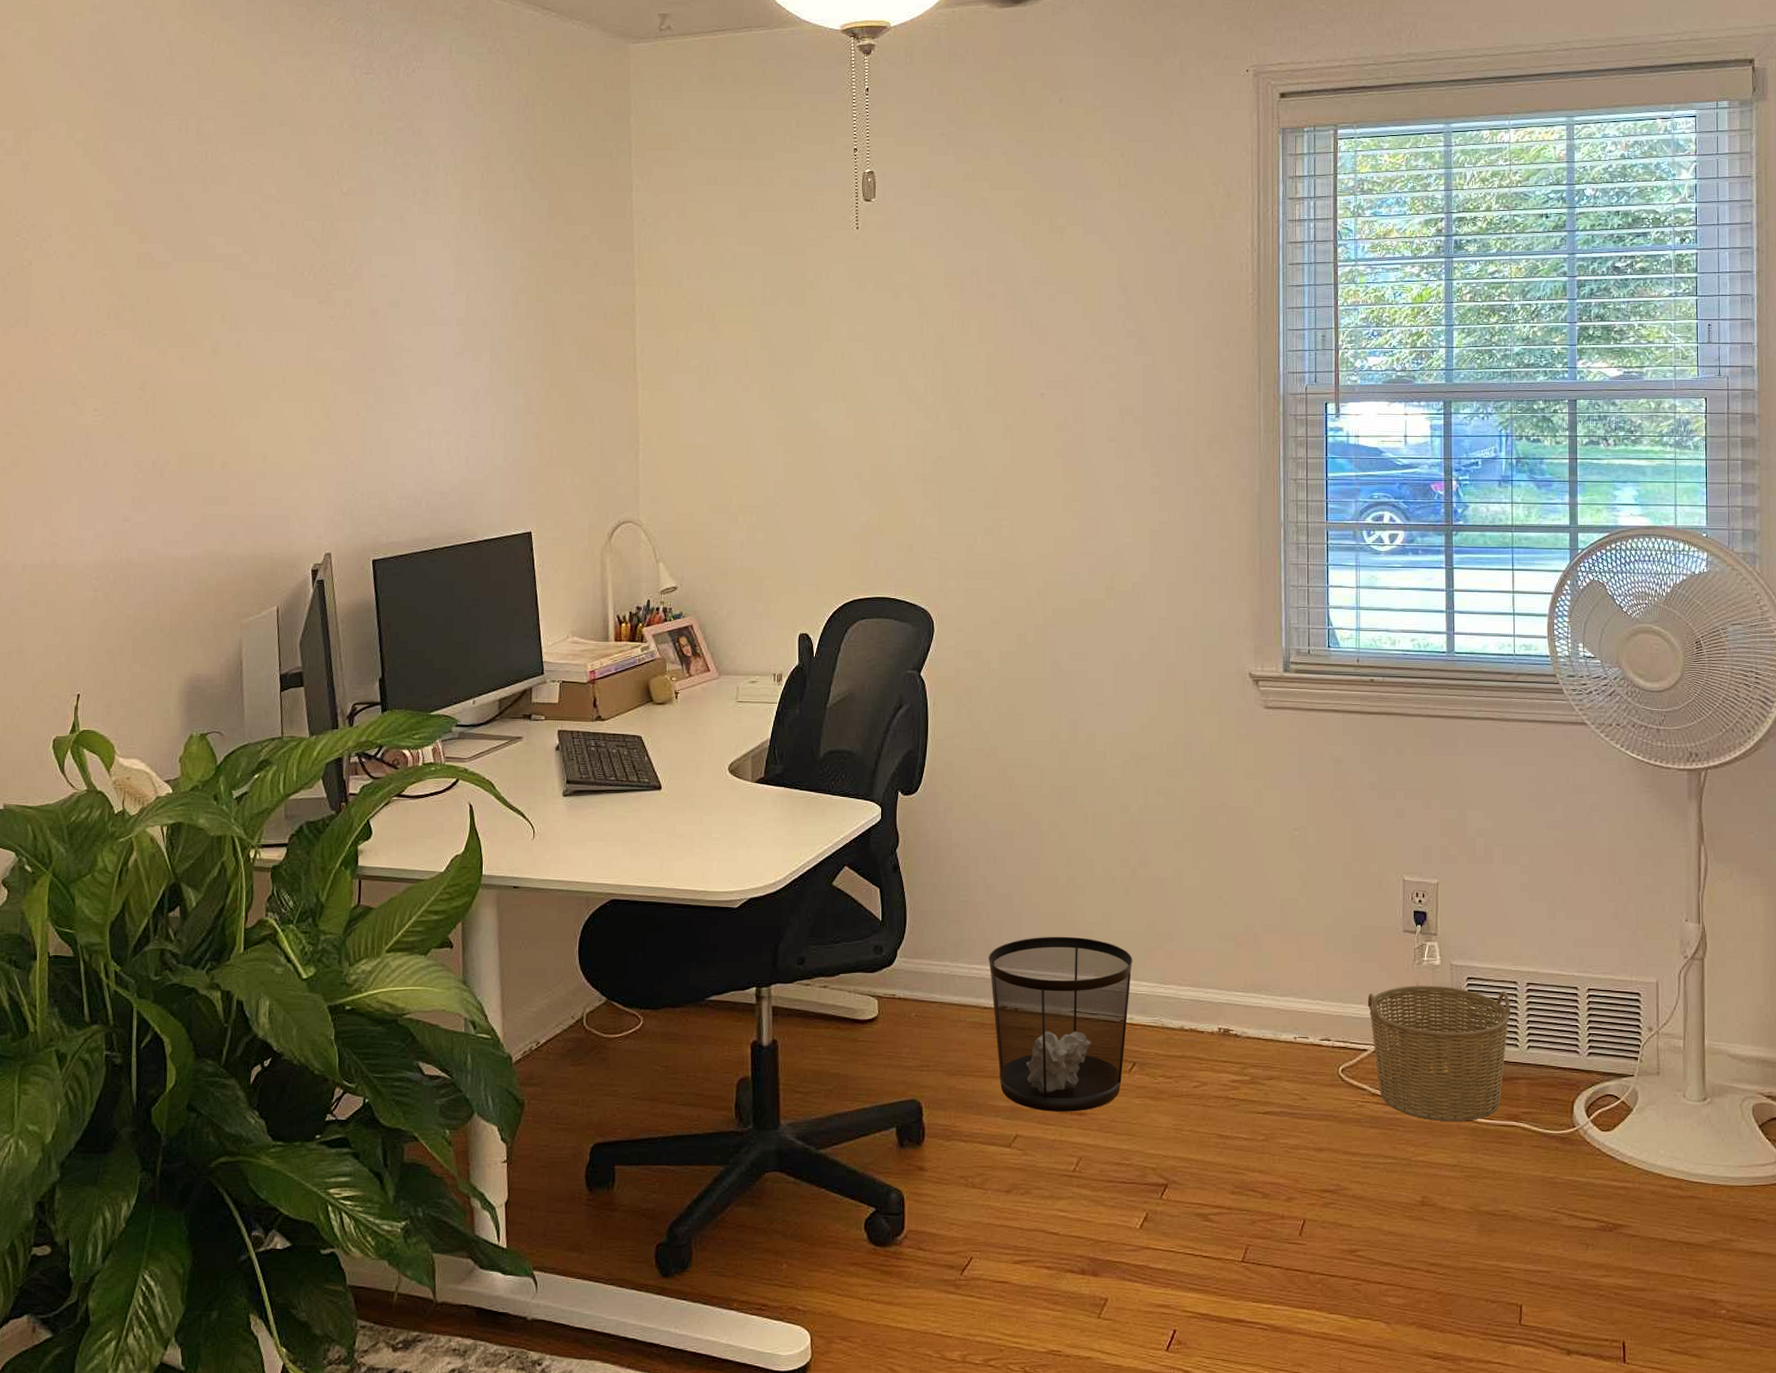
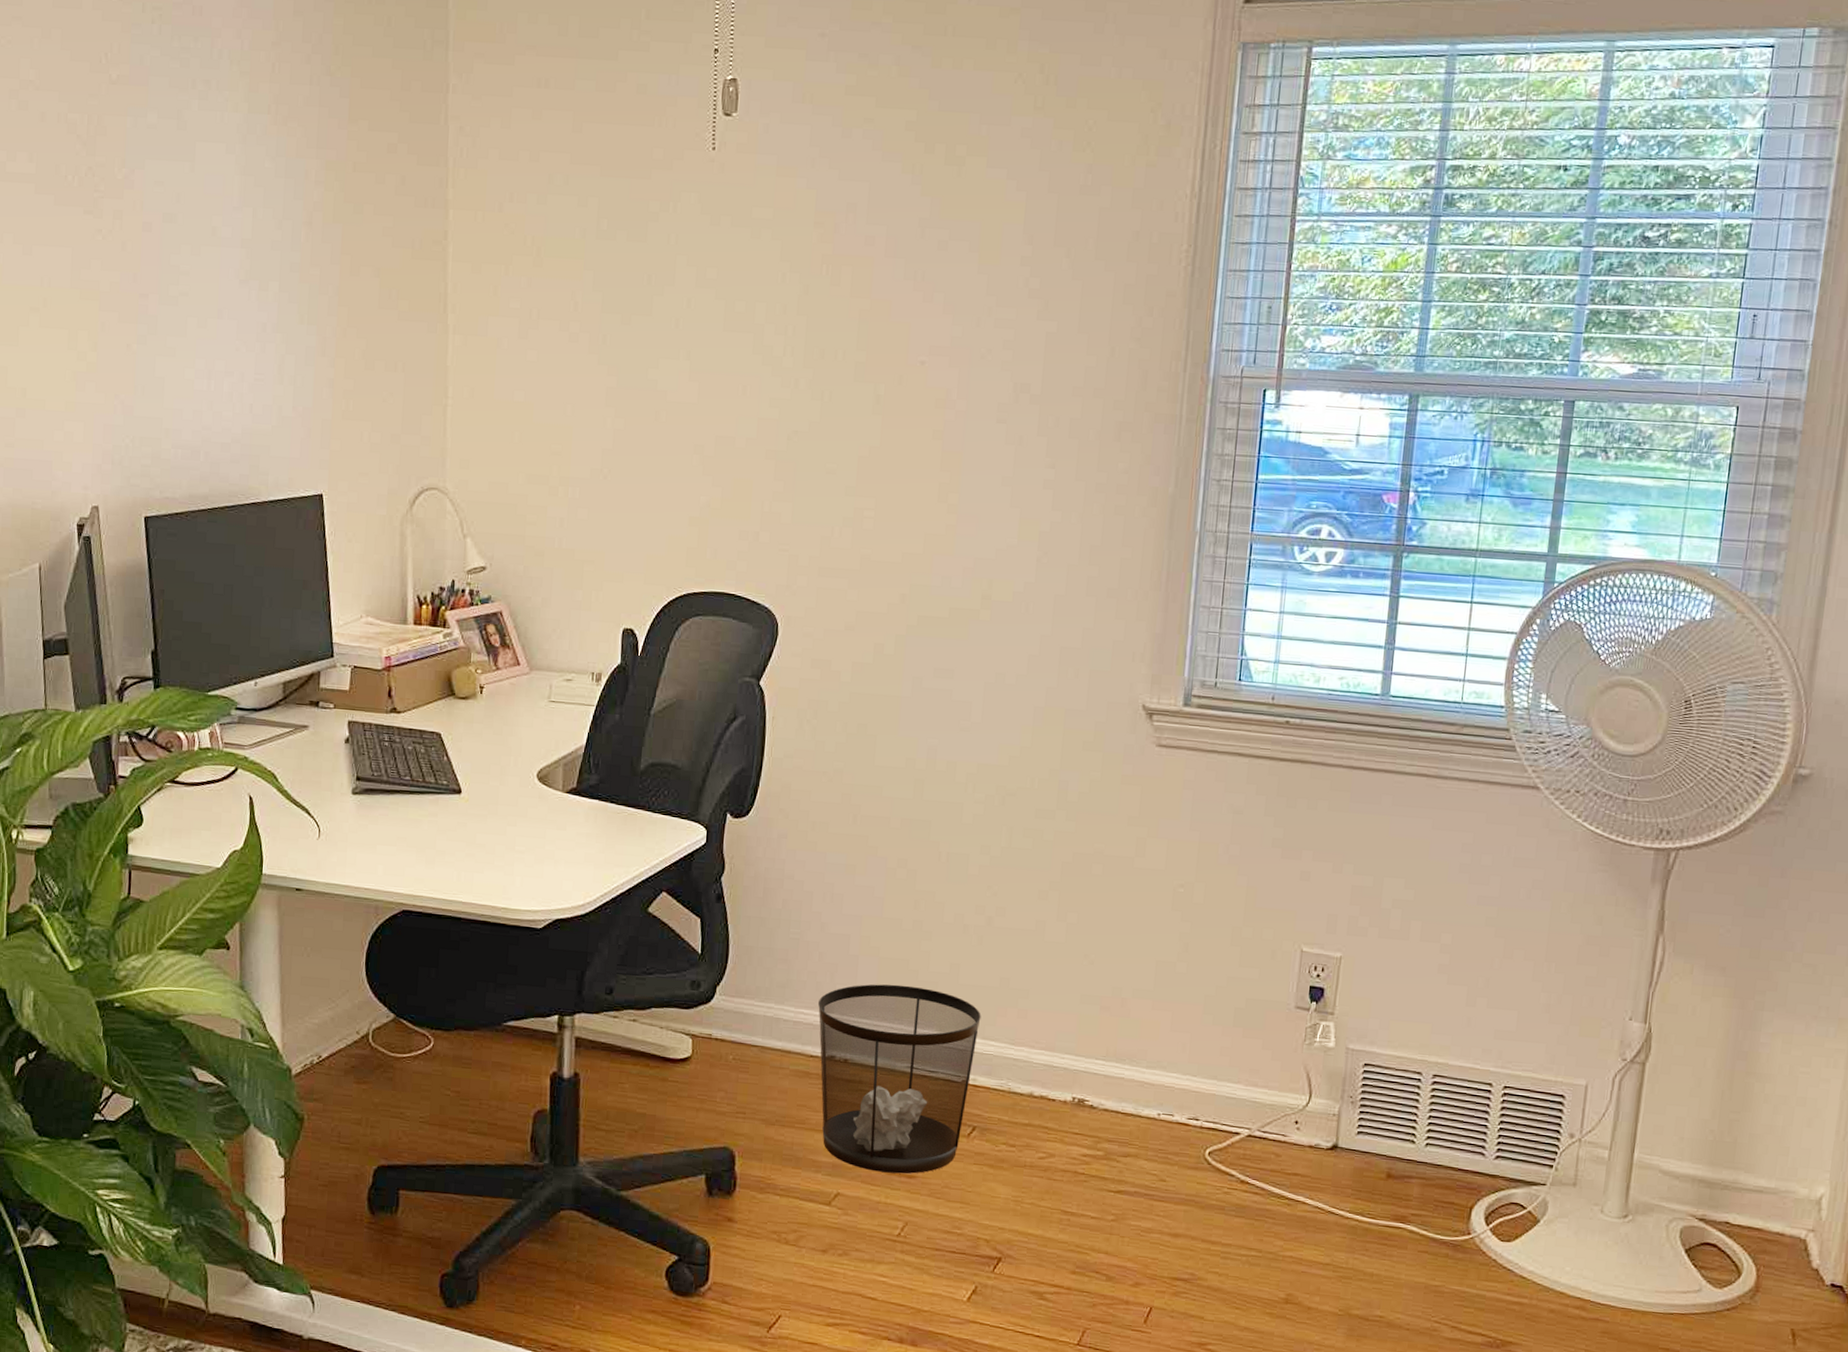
basket: present [1367,985,1510,1122] -> none [1245,1067,1411,1219]

